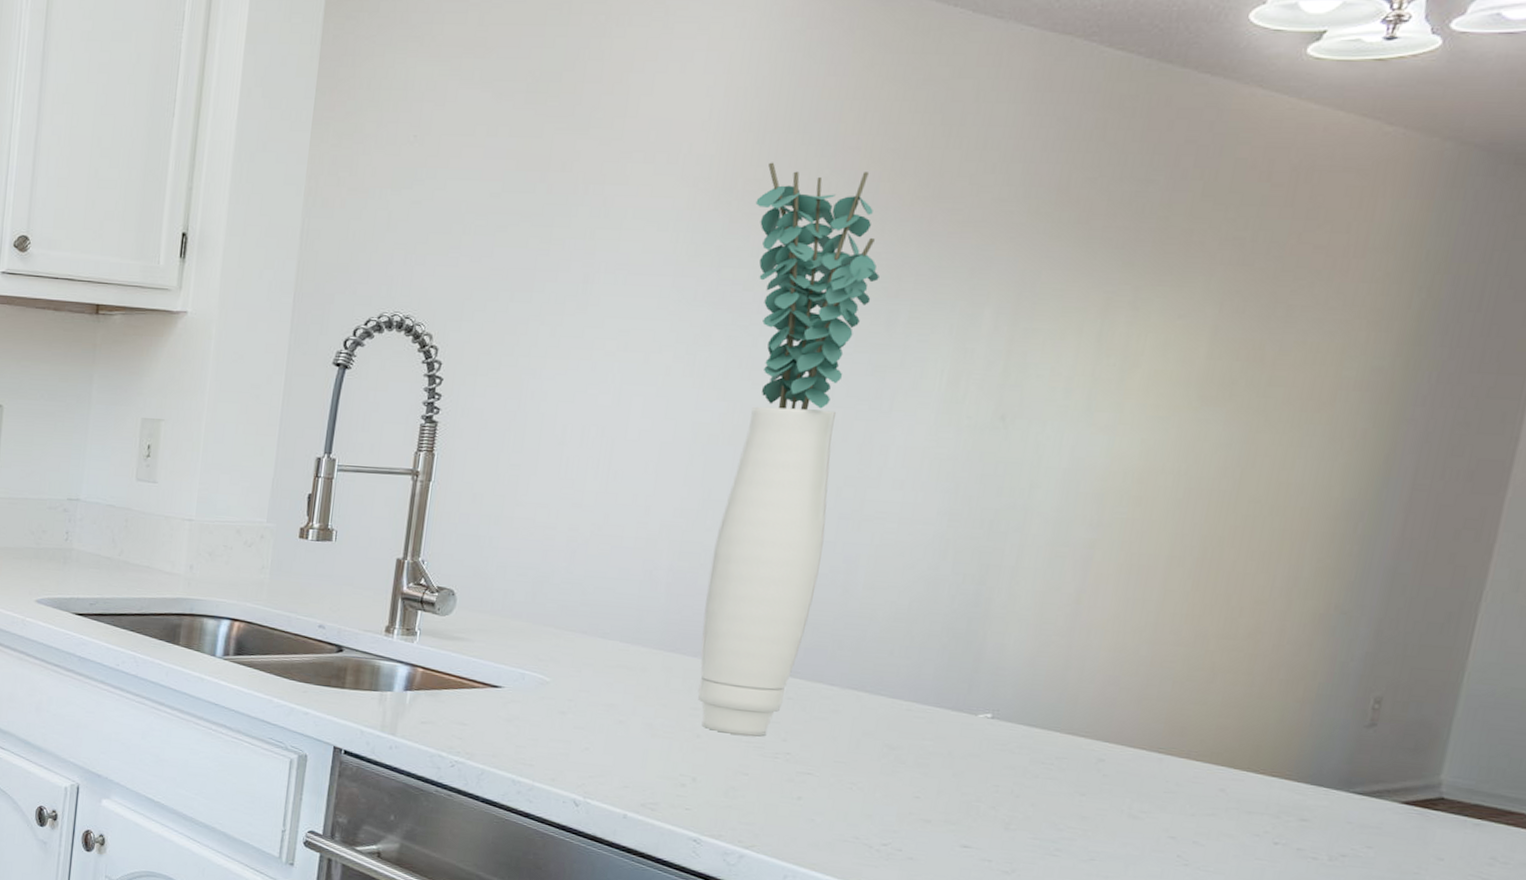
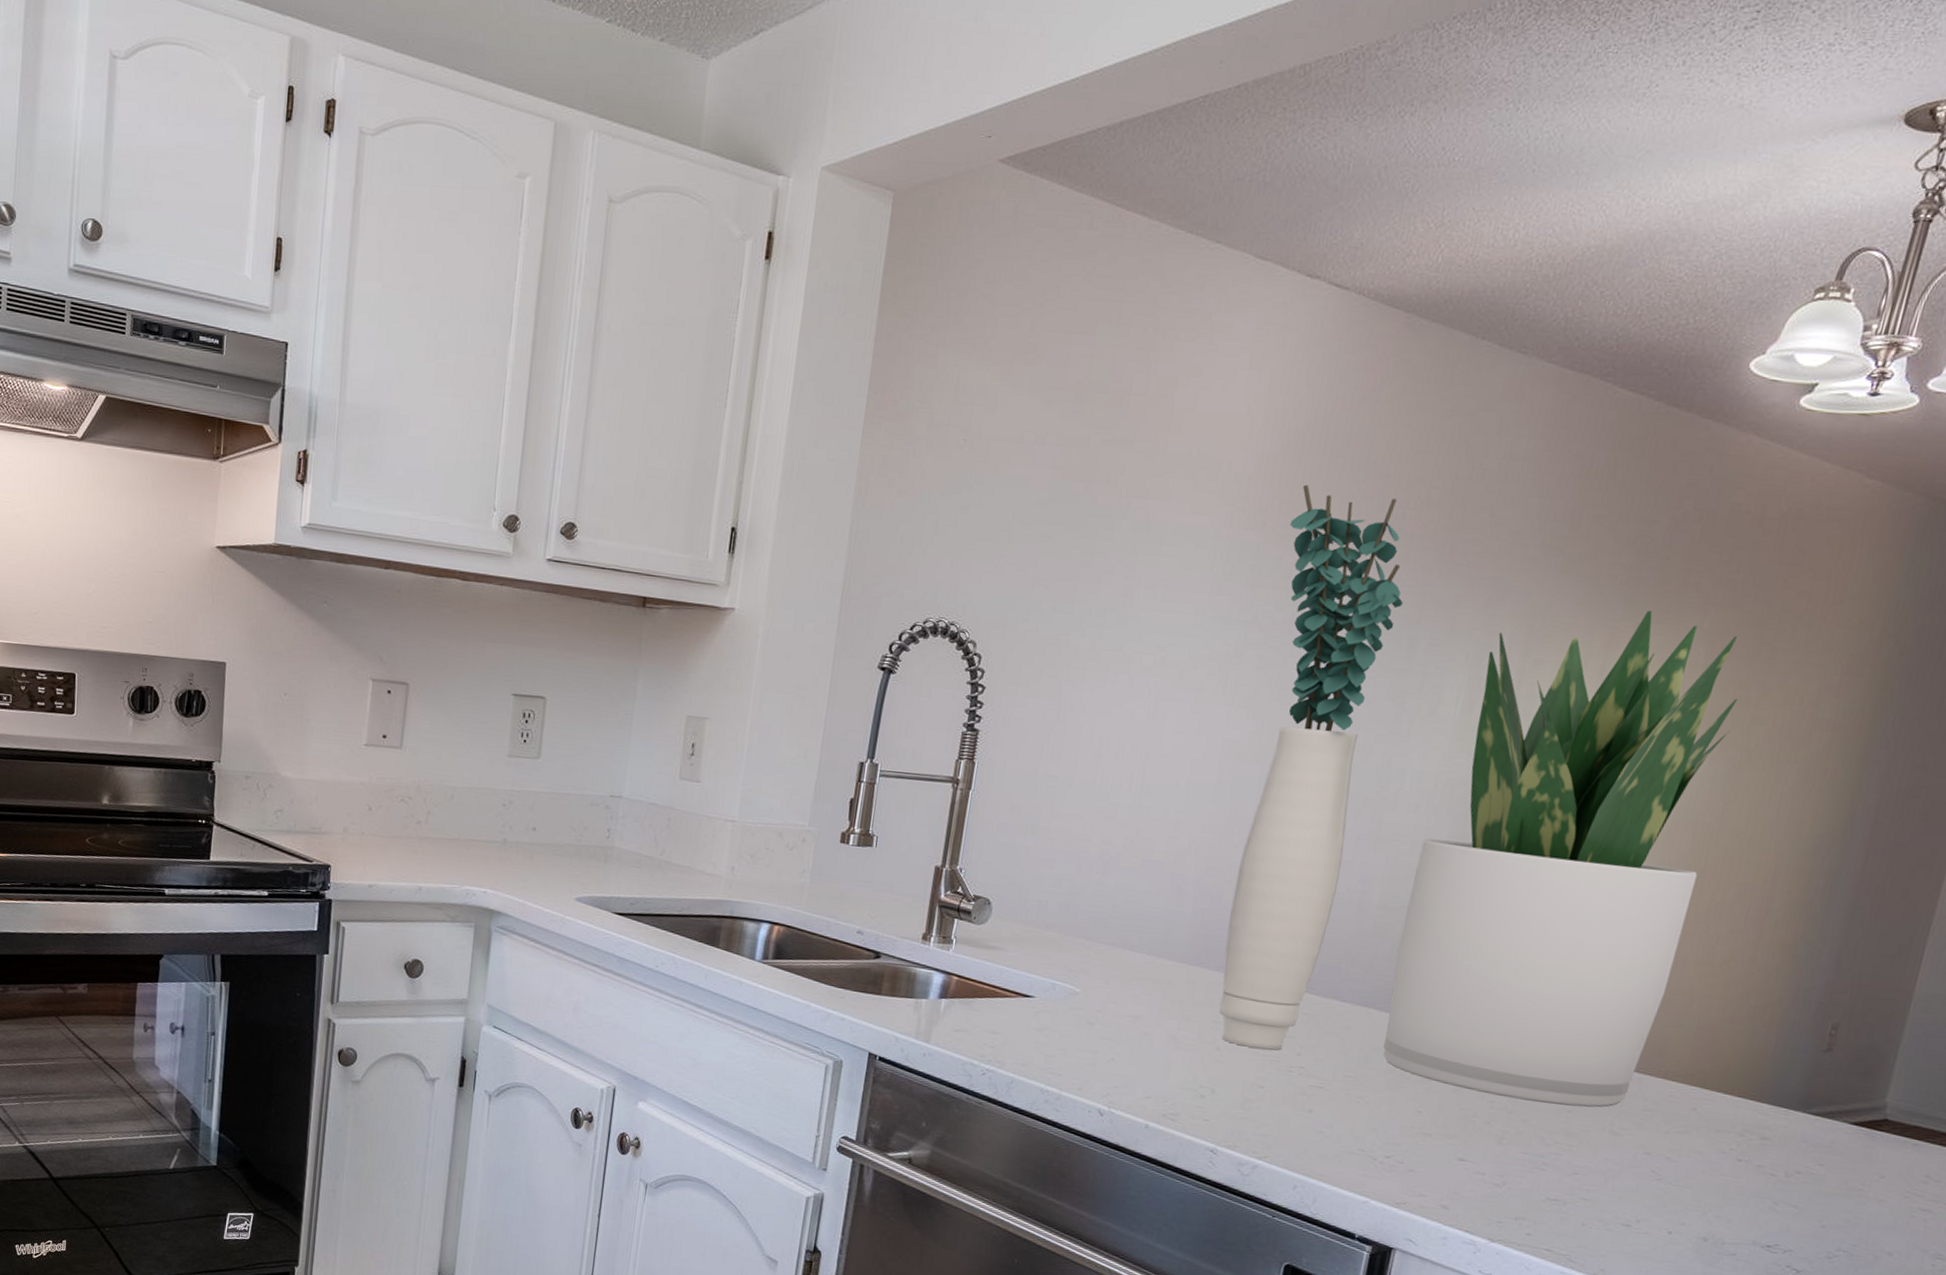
planter: none [875,273,1251,790] -> present [1383,610,1738,1108]

